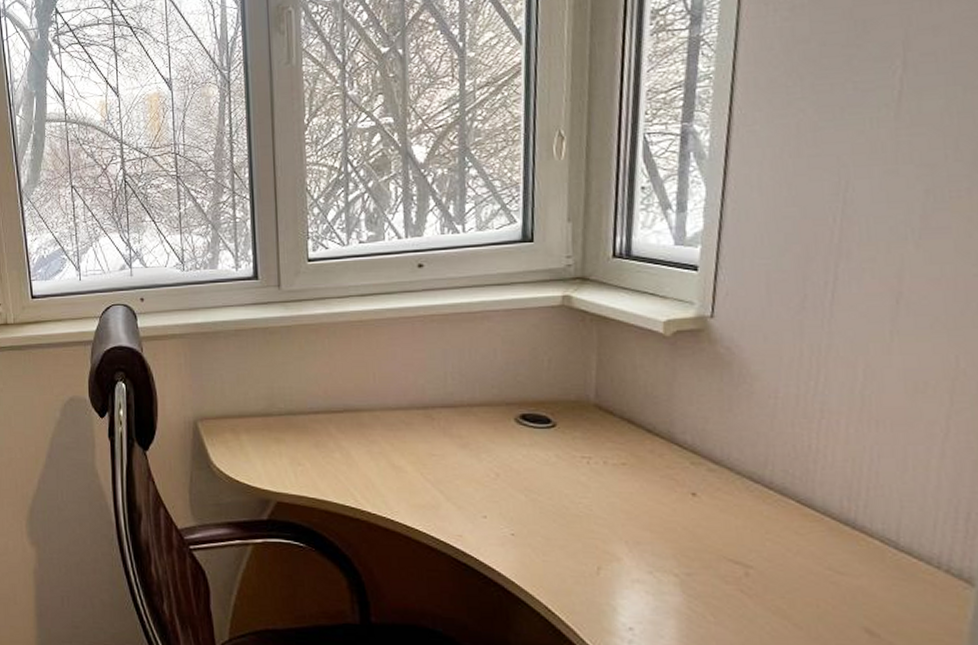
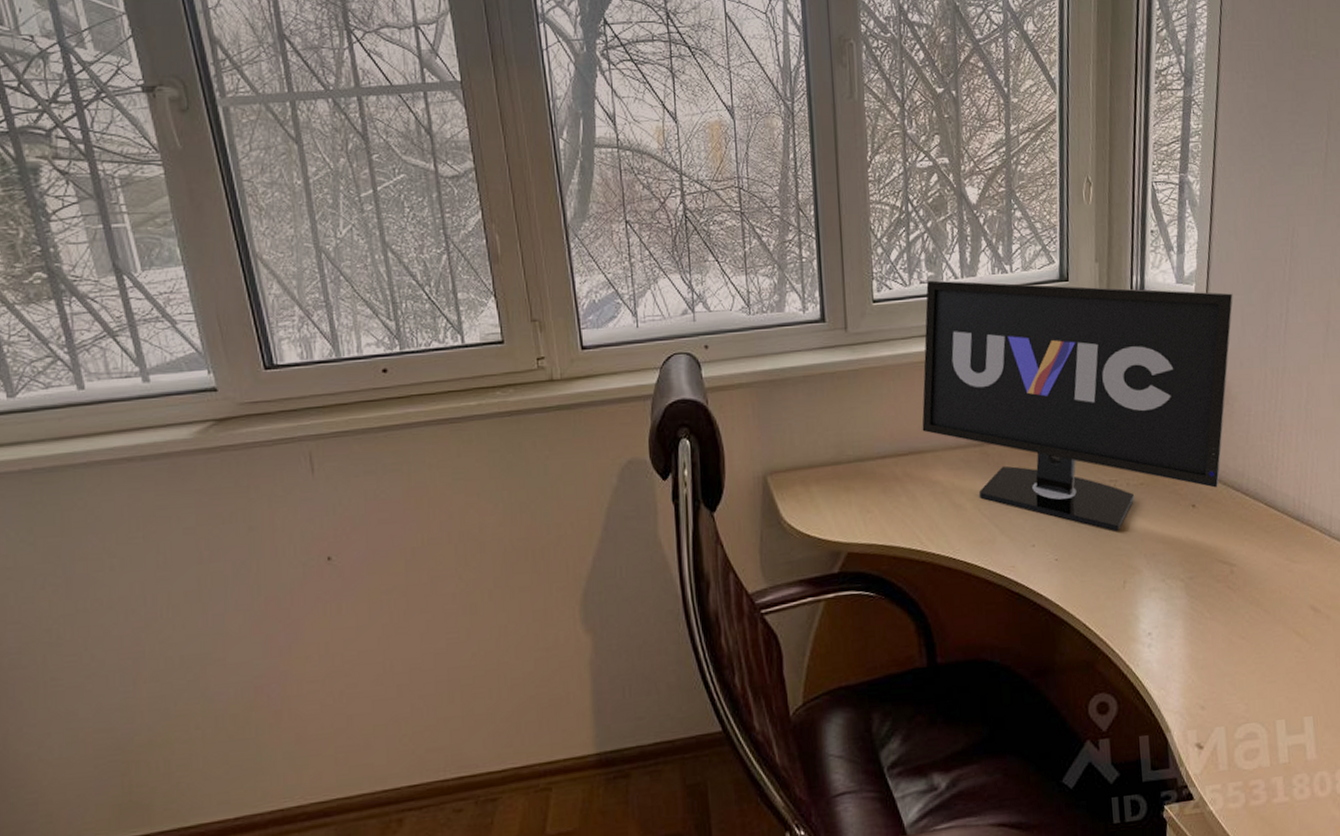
monitor: none [358,240,755,512] -> present [922,280,1233,531]

